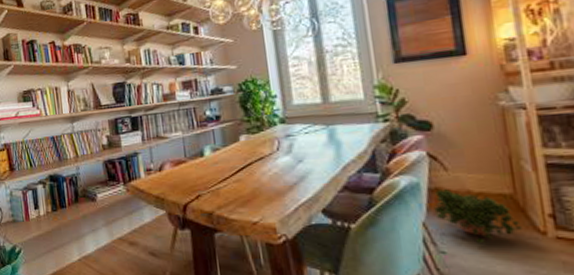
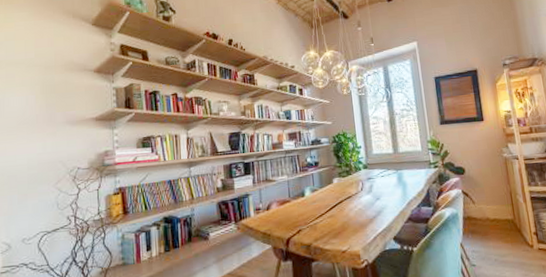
potted plant: present [434,189,524,244] -> none [467,217,520,257]

